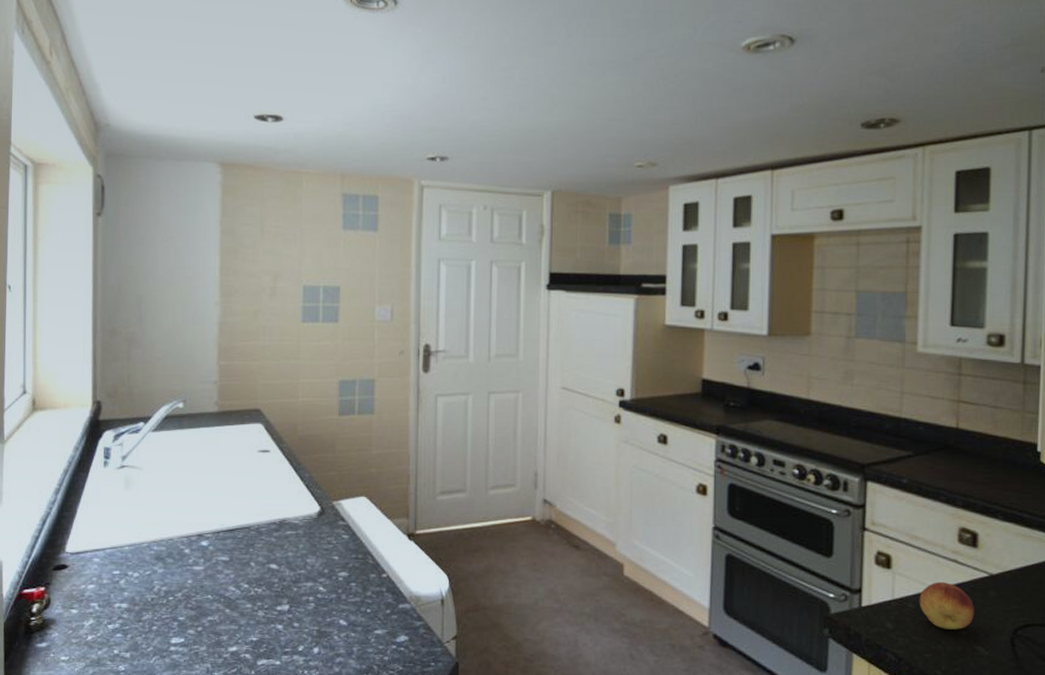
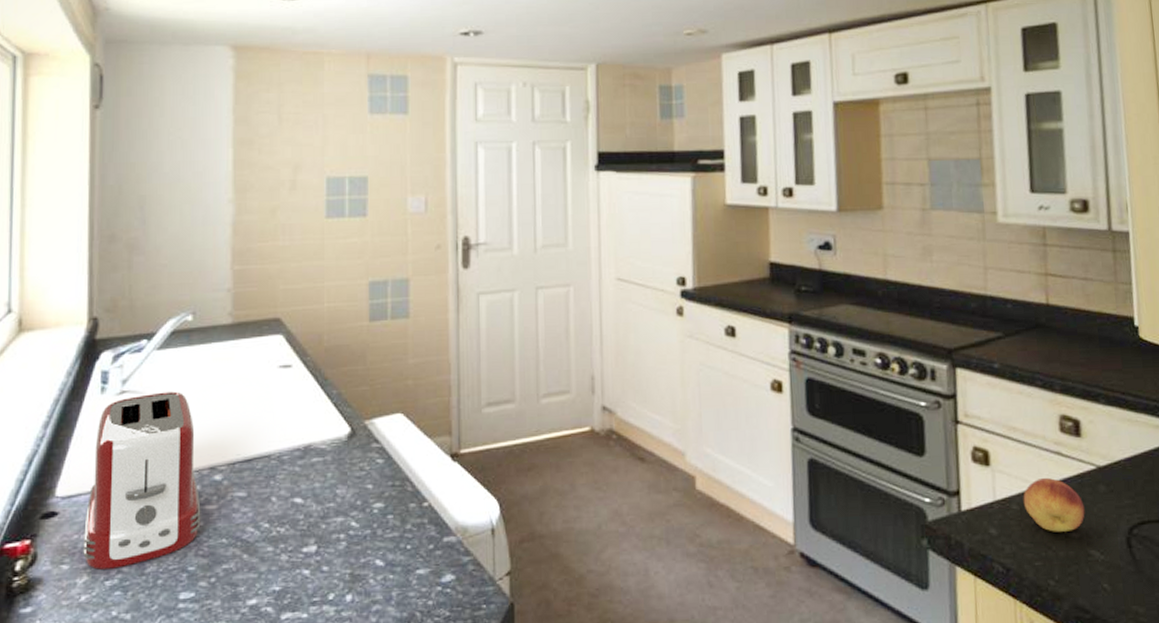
toaster: none [89,468,190,615] -> present [83,391,201,570]

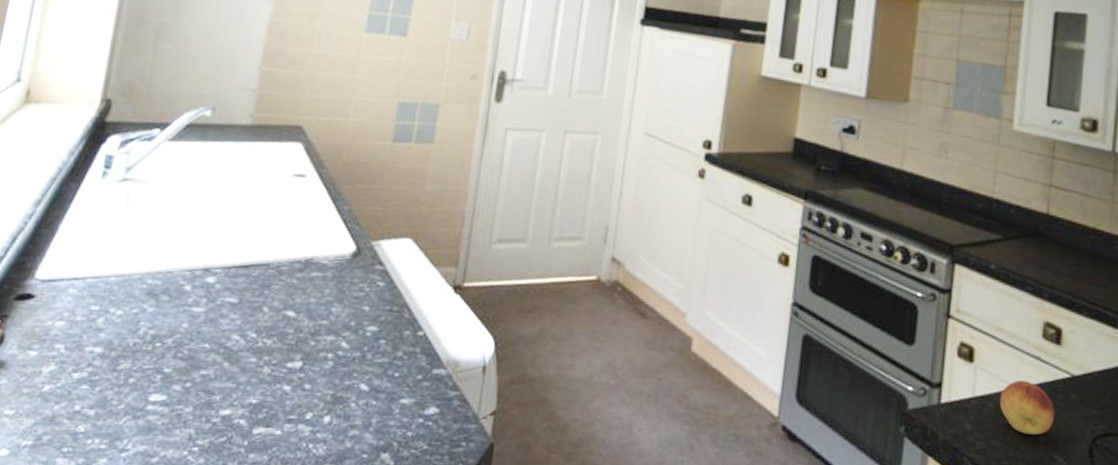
toaster: present [83,391,201,570] -> none [54,185,195,361]

